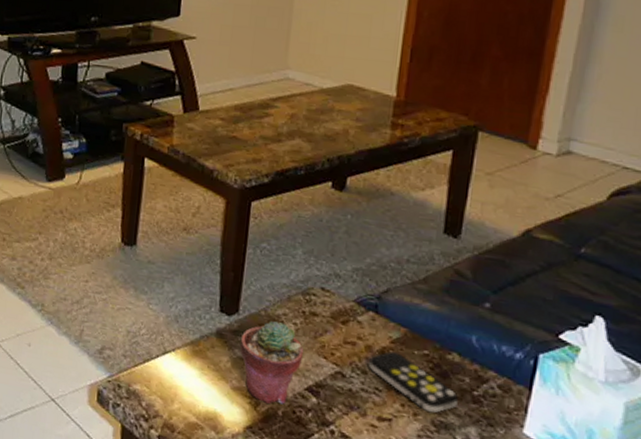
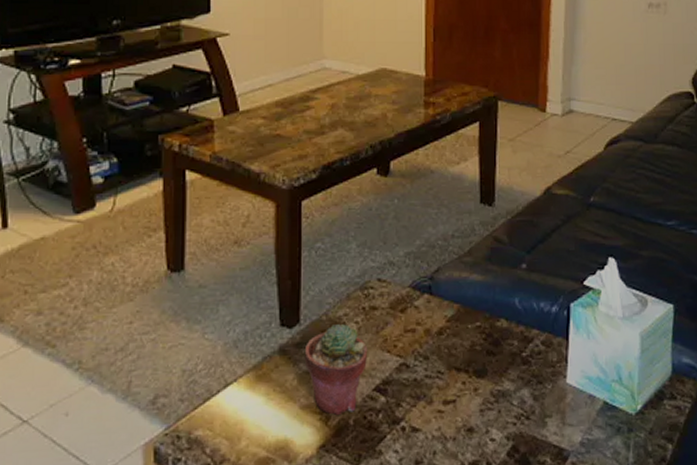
remote control: present [369,351,460,414] -> none [430,331,511,384]

